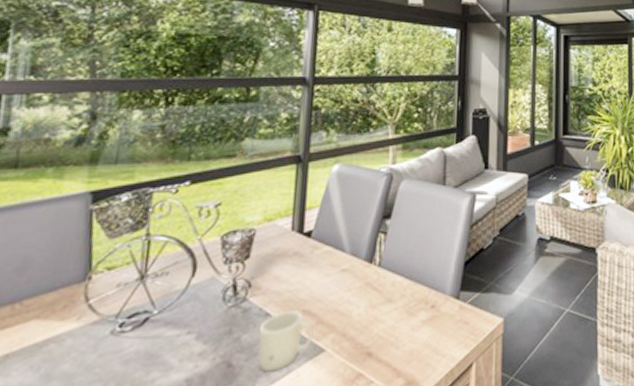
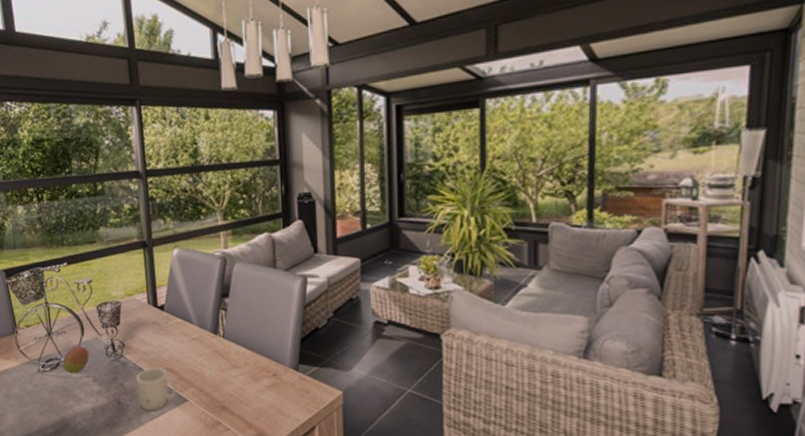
fruit: none [153,290,198,332] -> present [62,345,89,374]

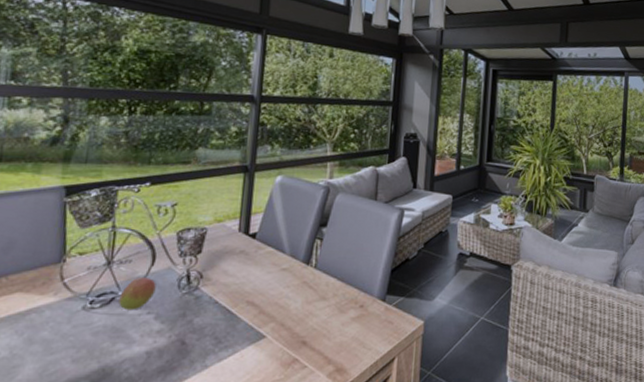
mug: present [135,367,178,411] -> none [207,301,256,351]

